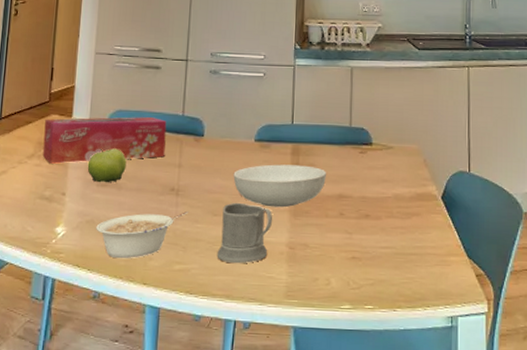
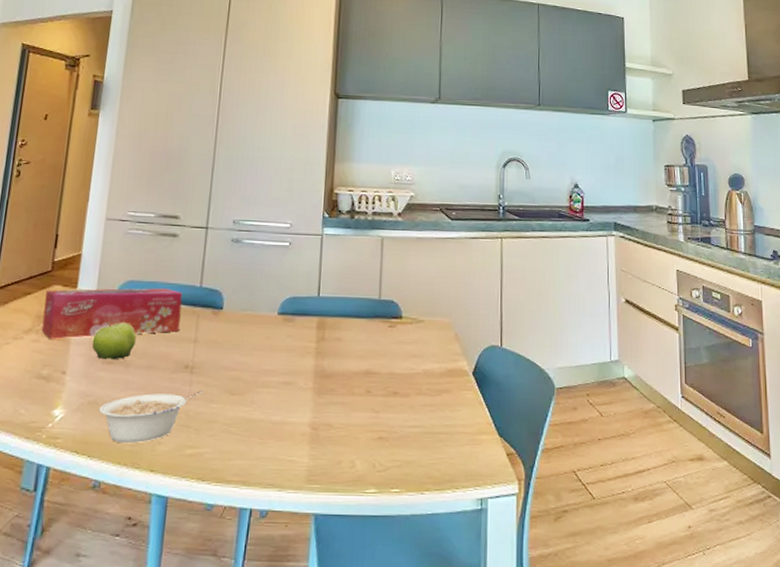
mug: present [217,202,272,264] -> none [233,380,295,447]
serving bowl: present [233,164,326,208] -> none [253,339,353,386]

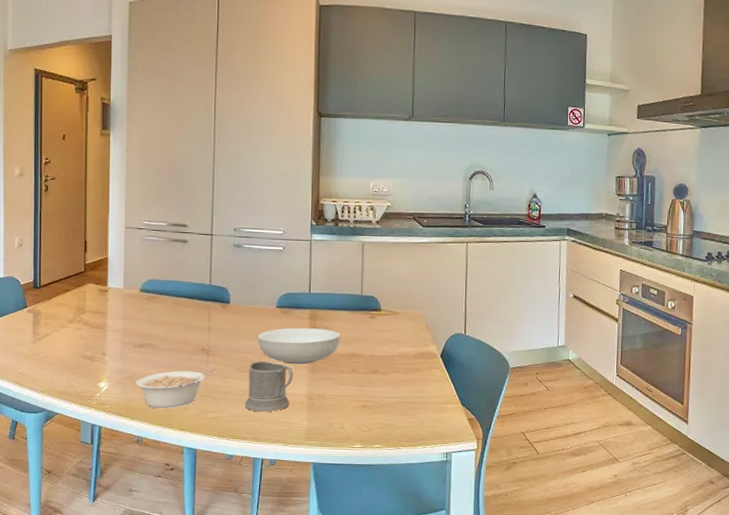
tissue box: present [41,288,183,339] -> none [82,286,195,328]
fruit: present [92,322,137,360] -> none [124,313,160,344]
mug: none [233,380,295,447] -> present [245,360,293,412]
serving bowl: none [253,339,353,386] -> present [257,328,340,365]

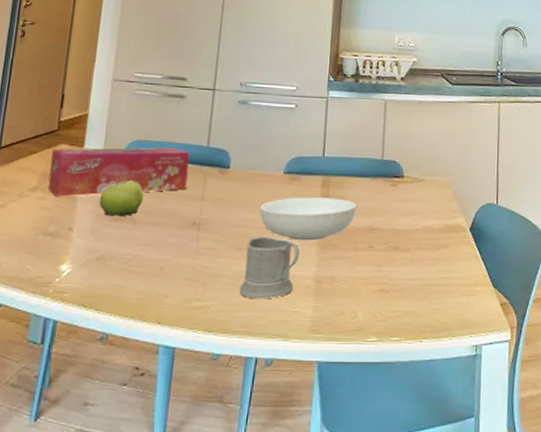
tissue box: none [82,286,195,328] -> present [47,147,190,197]
fruit: none [124,313,160,344] -> present [99,180,144,217]
legume: present [136,369,219,409] -> none [106,246,211,297]

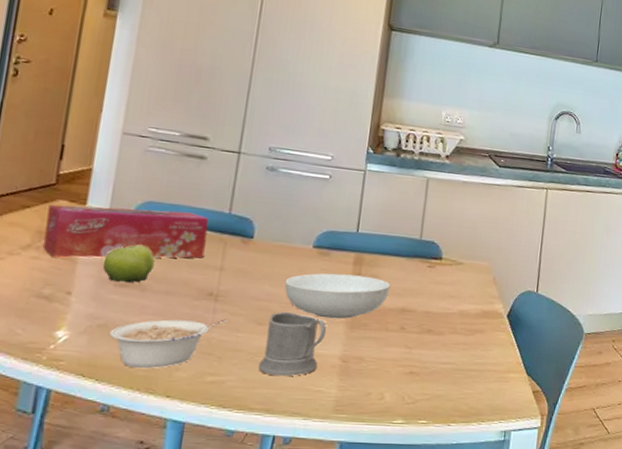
legume: none [106,246,211,297] -> present [109,319,229,369]

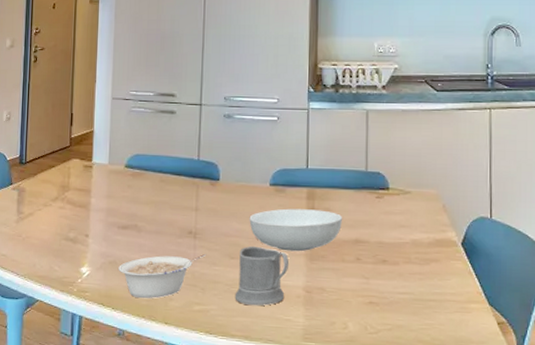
tissue box: present [42,204,209,259] -> none [66,161,183,207]
fruit: present [103,243,155,284] -> none [108,191,145,226]

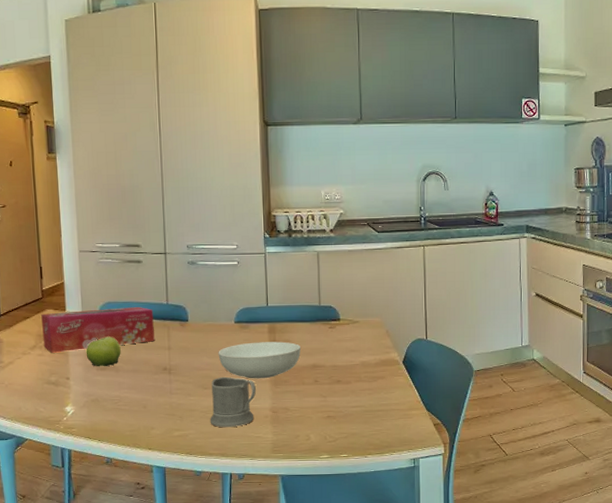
tissue box: none [66,161,183,207] -> present [41,307,155,353]
fruit: none [108,191,145,226] -> present [86,336,121,367]
legume: present [118,254,207,299] -> none [101,387,182,430]

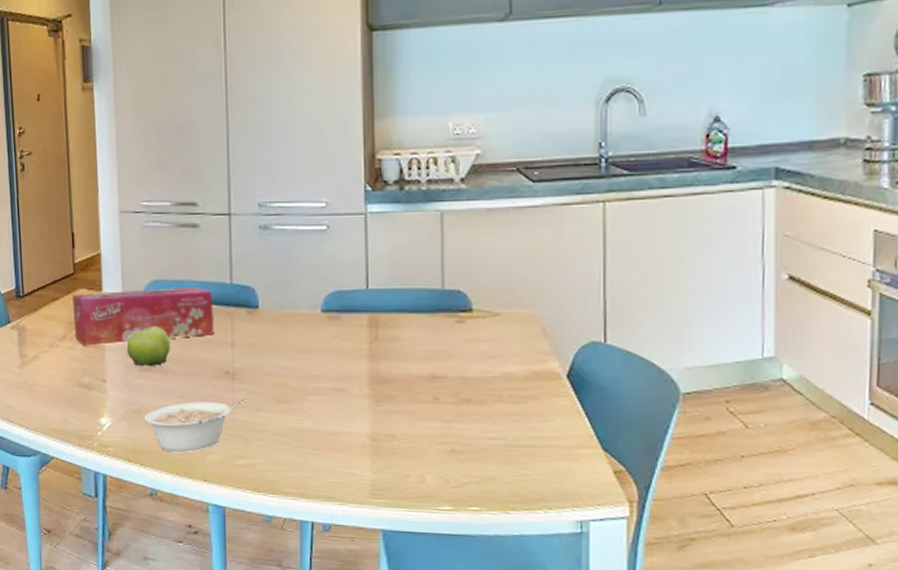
legume: none [101,387,182,430] -> present [144,398,249,453]
mug: present [210,376,256,428] -> none [285,386,349,458]
serving bowl: present [218,341,301,379] -> none [298,340,414,392]

